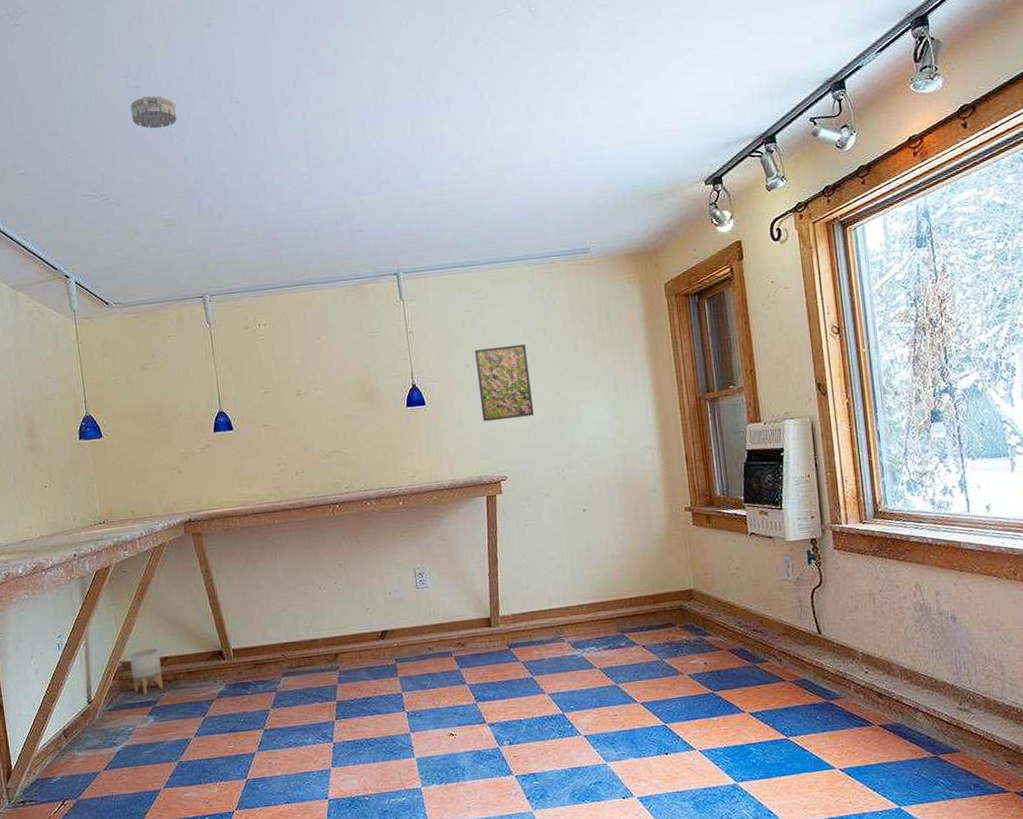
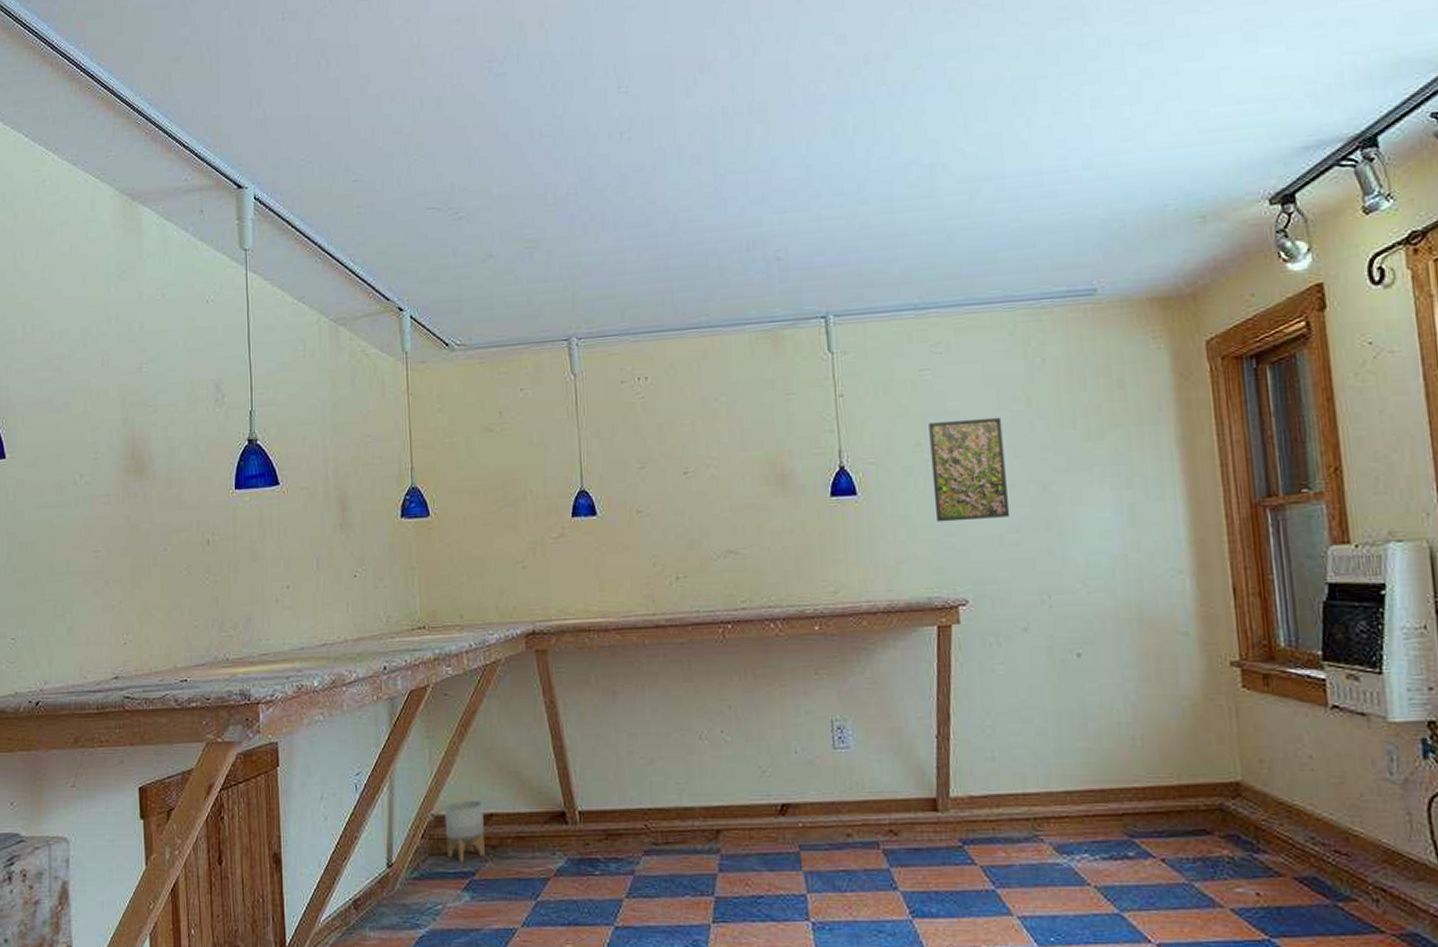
smoke detector: present [130,95,177,129] -> none [493,84,549,126]

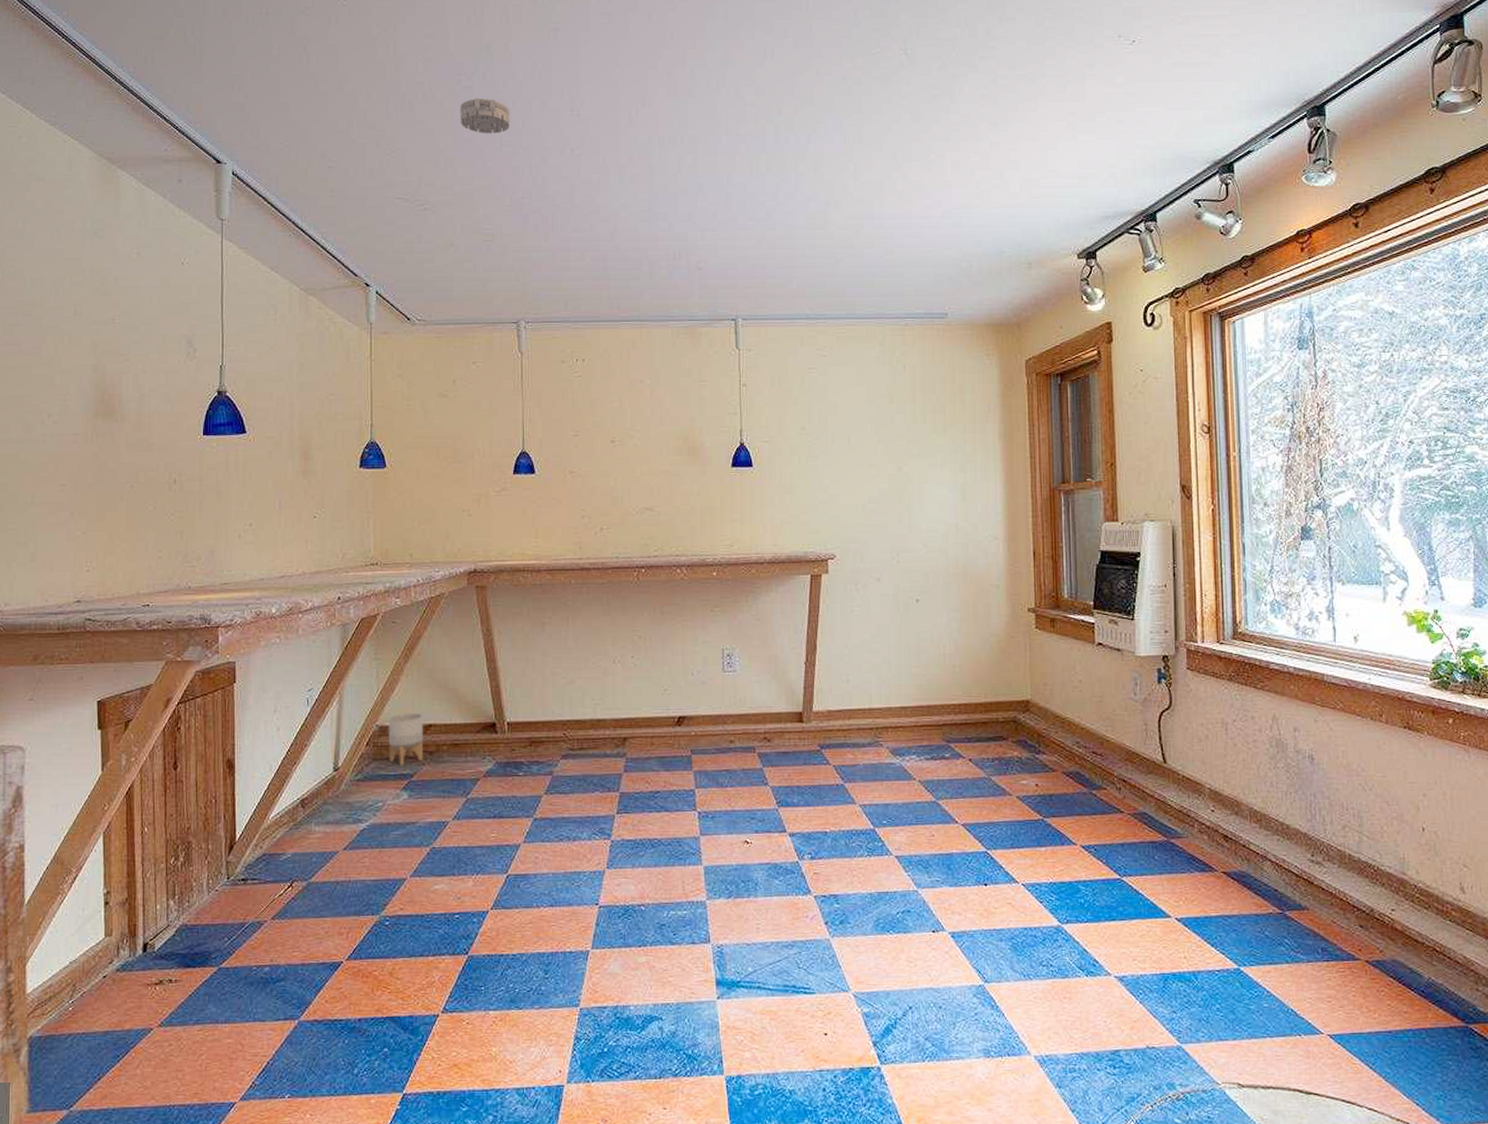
smoke detector: none [493,84,549,126] -> present [460,98,510,134]
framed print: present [929,417,1010,522] -> none [813,410,872,492]

